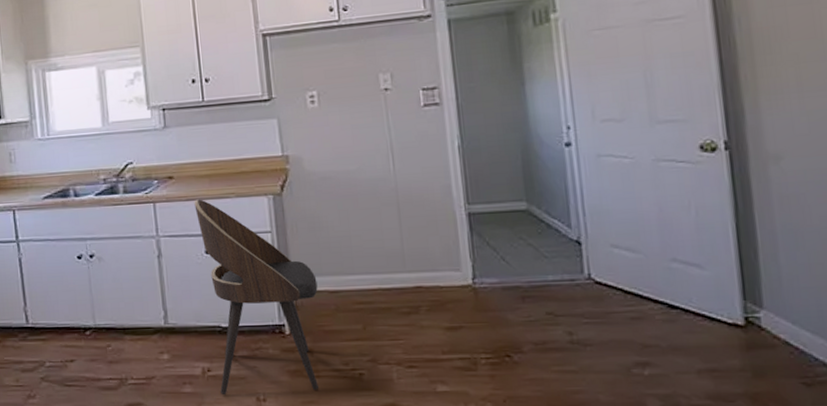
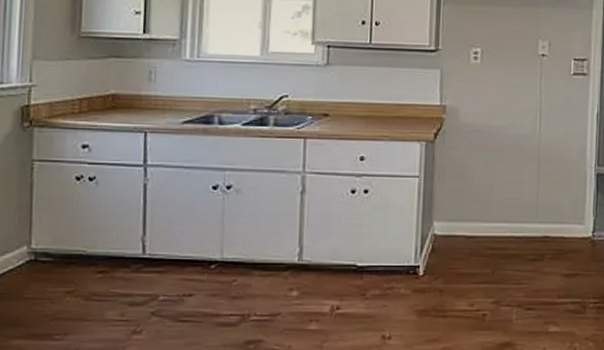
dining chair: present [194,199,319,396] -> none [346,139,456,333]

